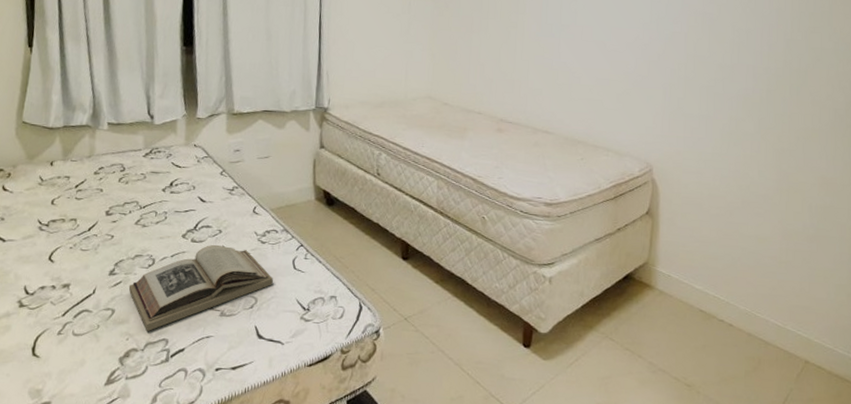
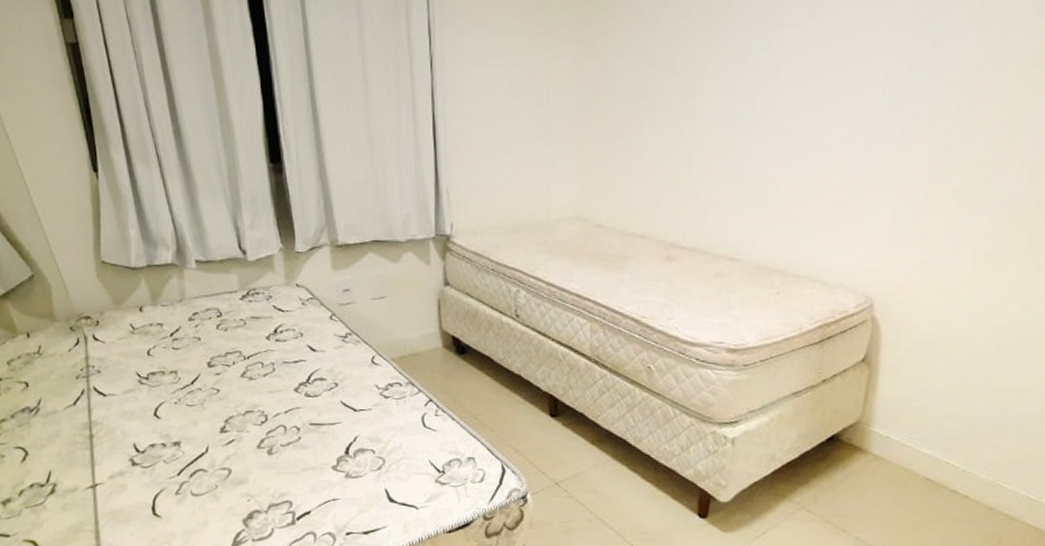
book: present [128,244,273,332] -> none [243,399,401,493]

